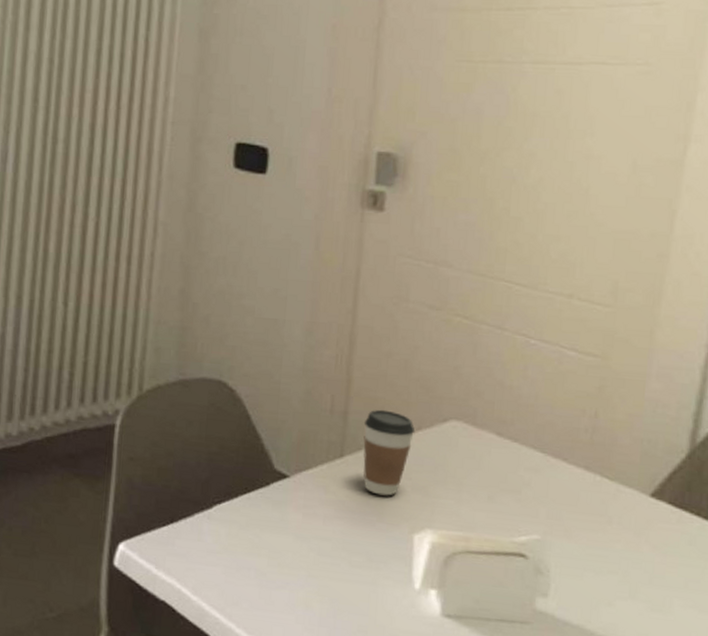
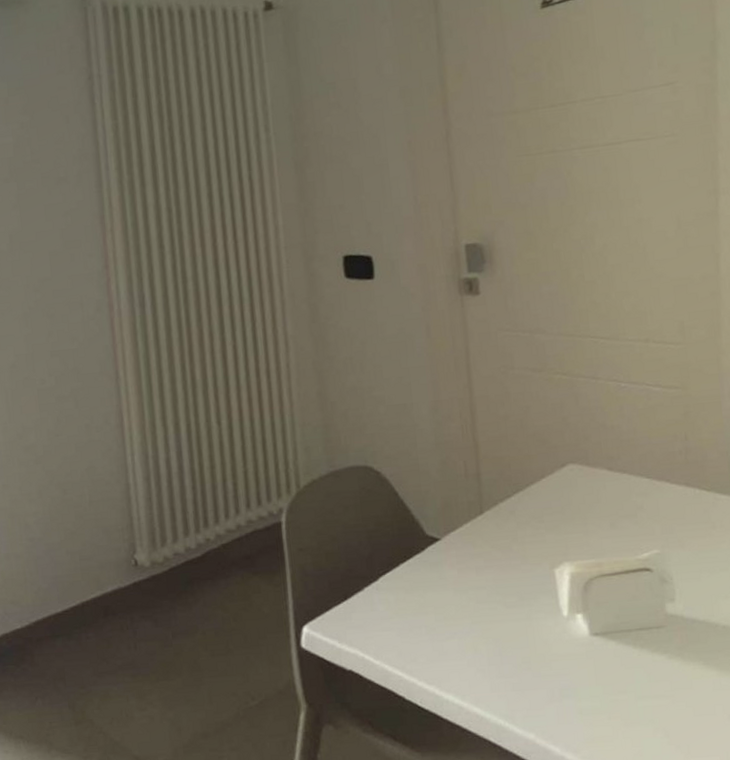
coffee cup: present [363,409,416,496] -> none [496,465,540,541]

